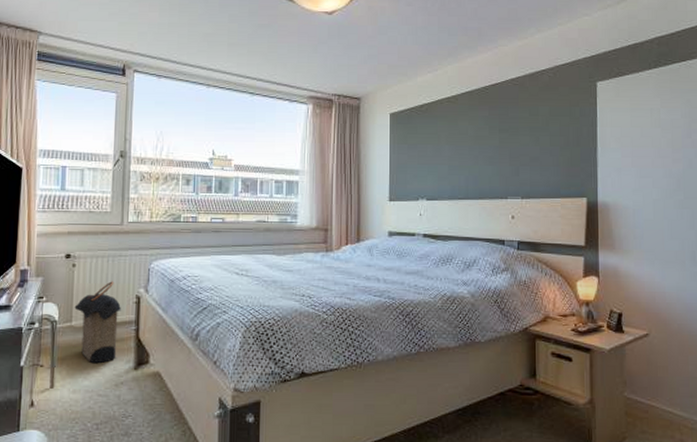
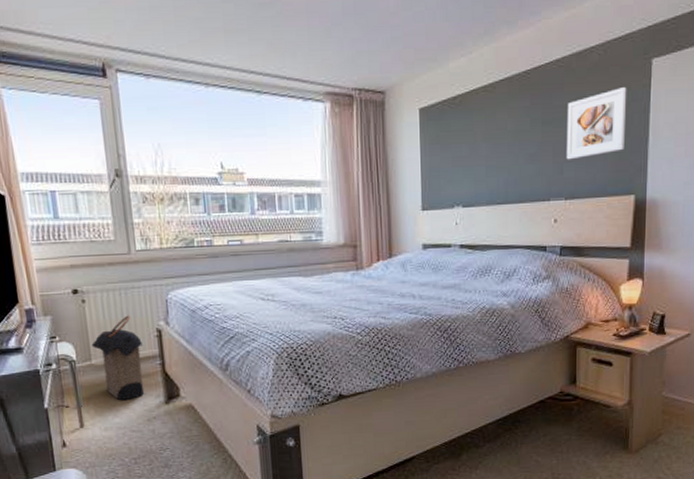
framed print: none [521,104,576,164] -> present [566,87,627,160]

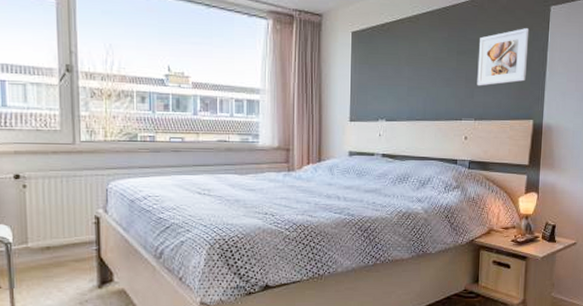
laundry hamper: present [91,315,145,401] -> none [29,202,80,284]

